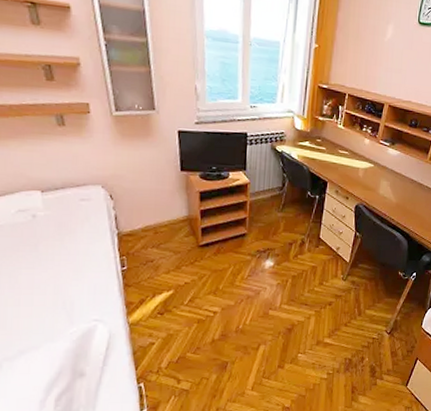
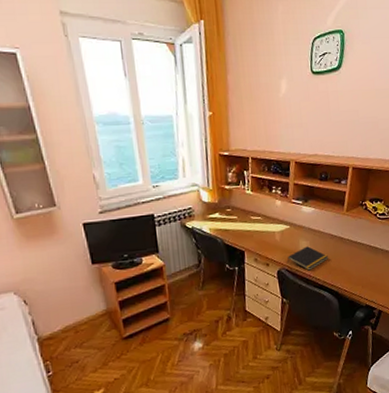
notepad: none [367,187,406,210] -> present [287,246,329,271]

